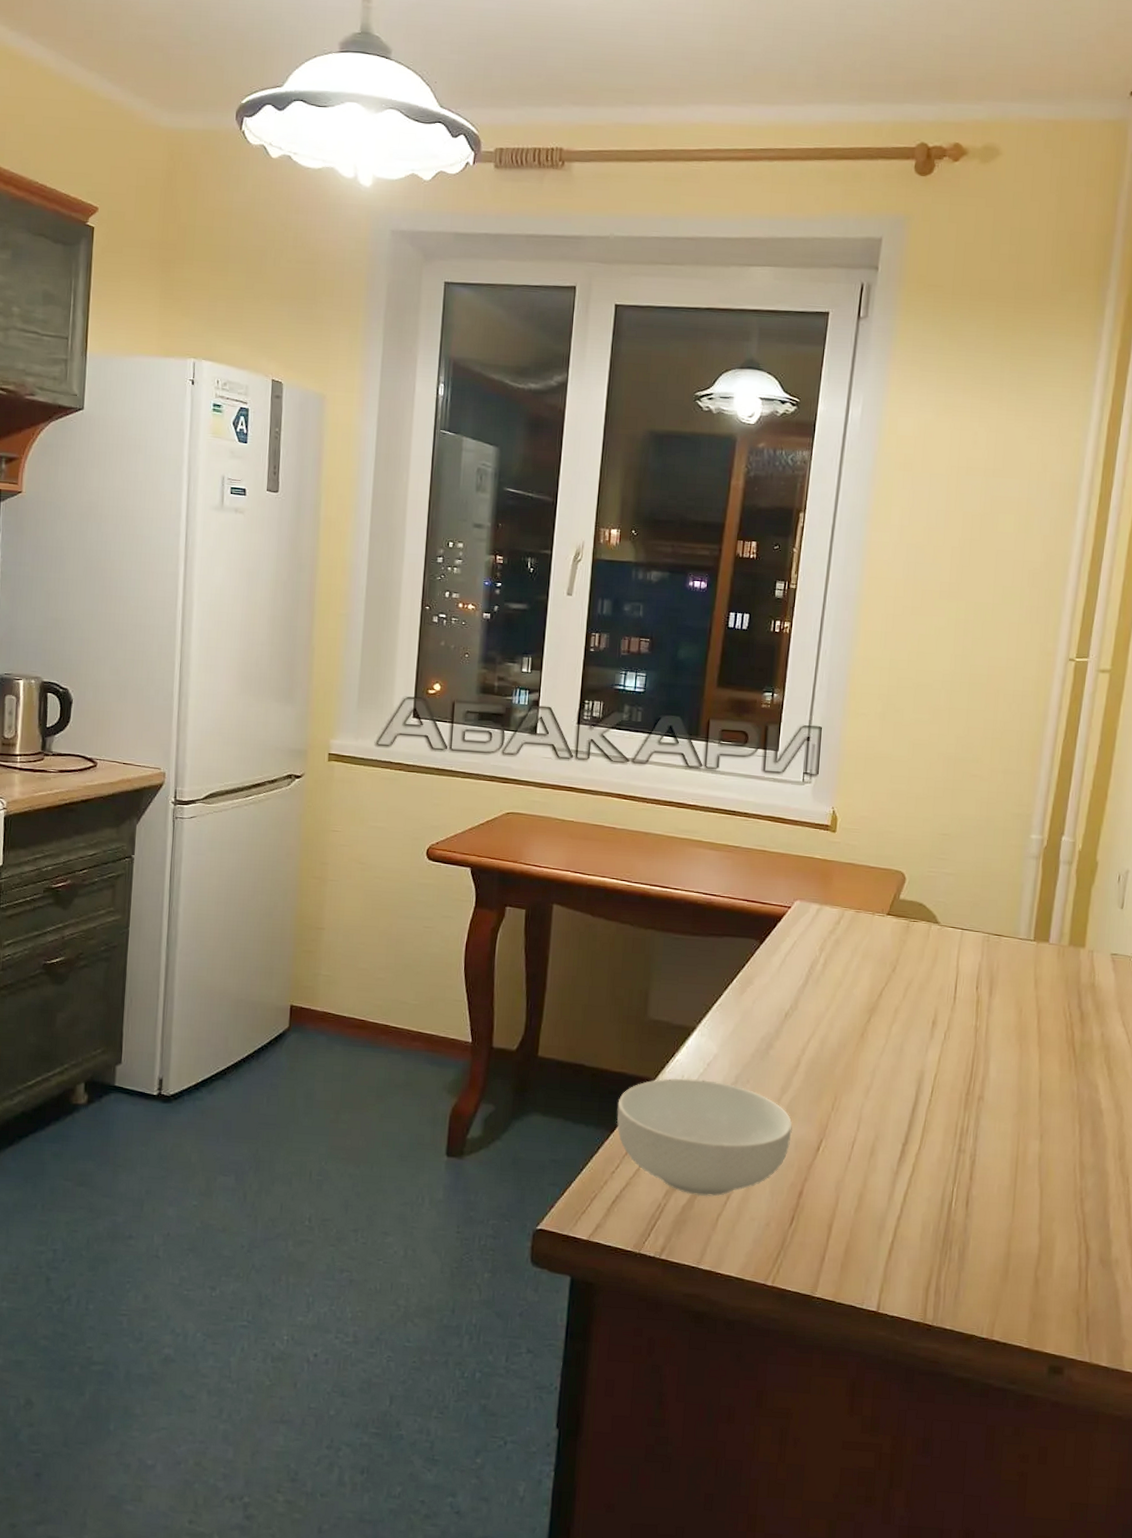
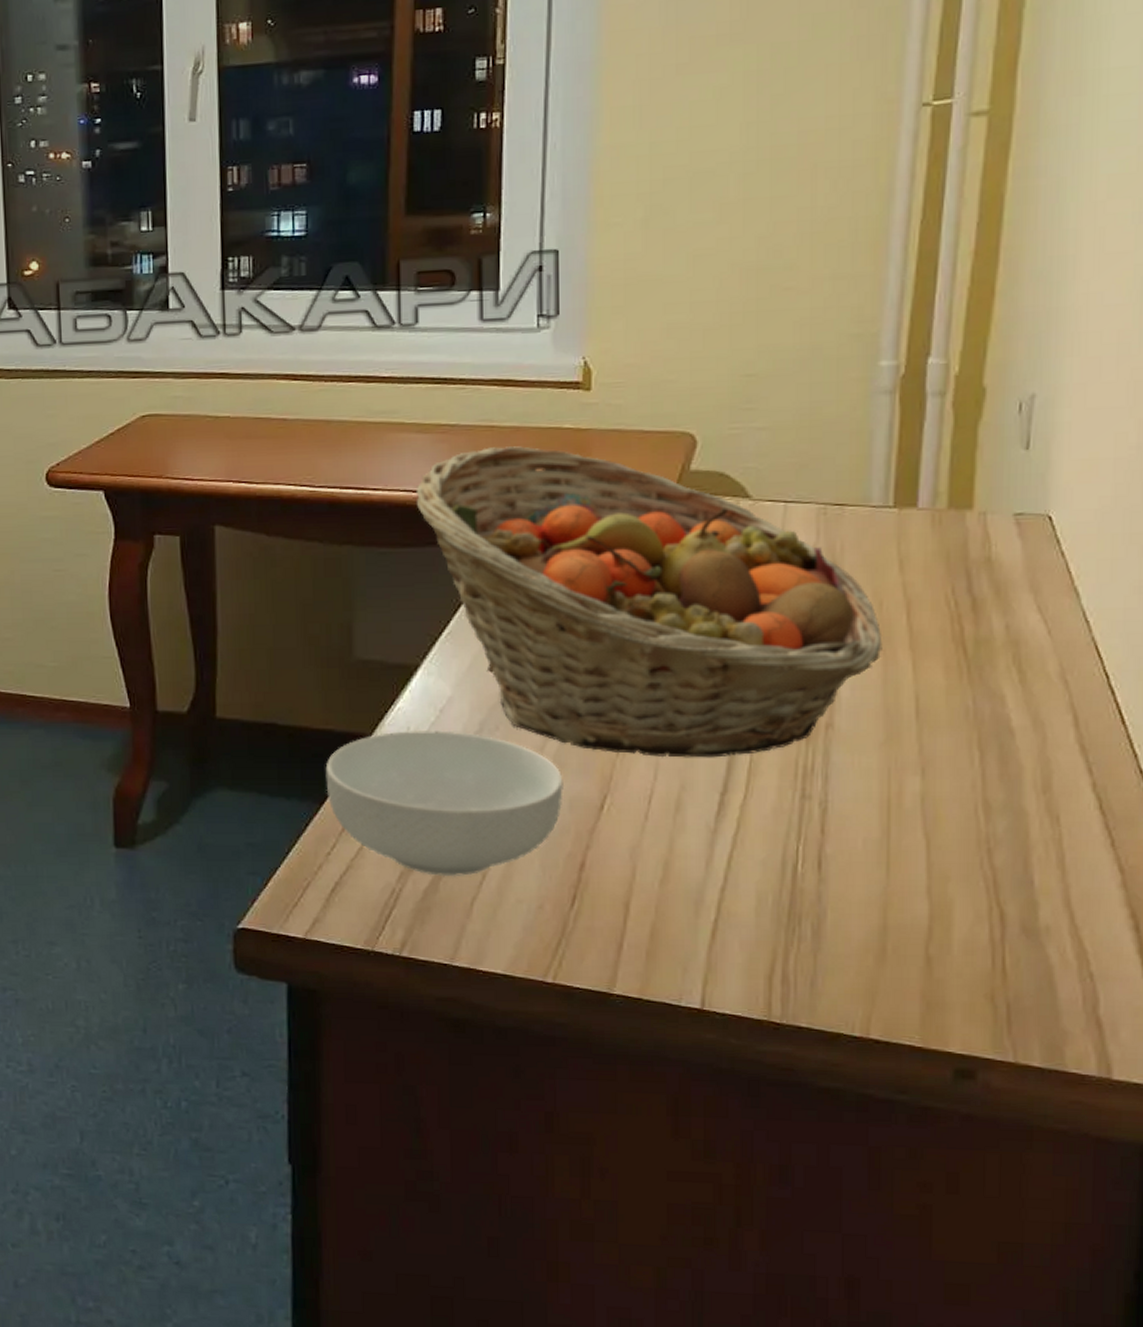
fruit basket: none [704,866,1020,1117] -> present [415,446,883,758]

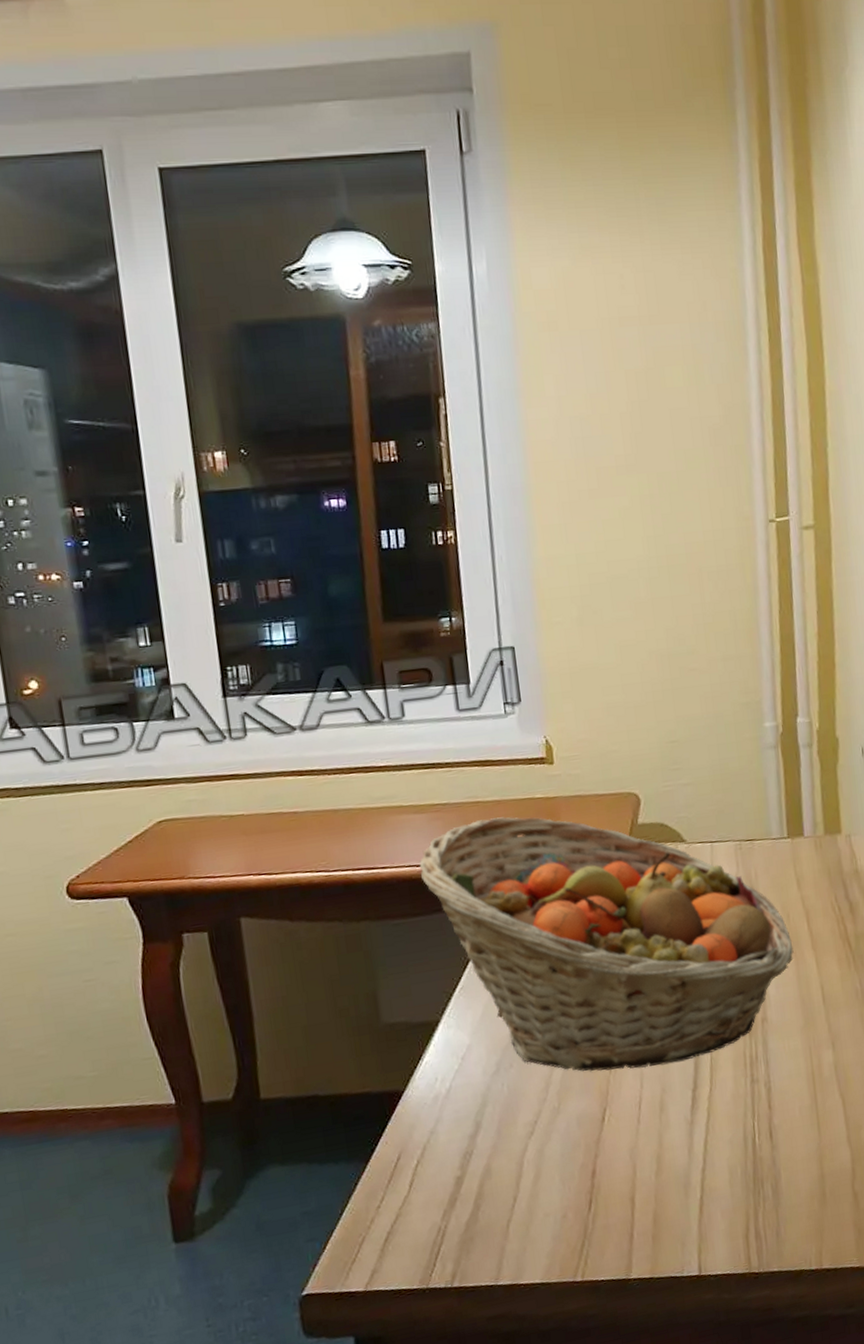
cereal bowl: present [325,731,563,877] -> none [367,1074,572,1208]

